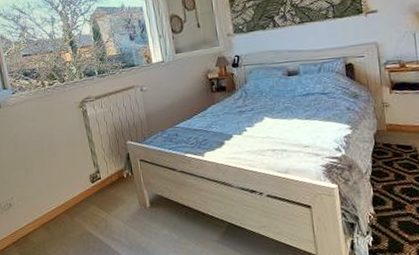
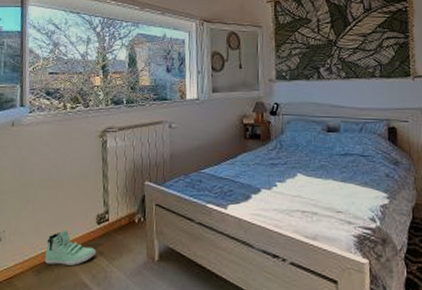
sneaker: none [50,190,96,221] -> present [45,229,97,266]

